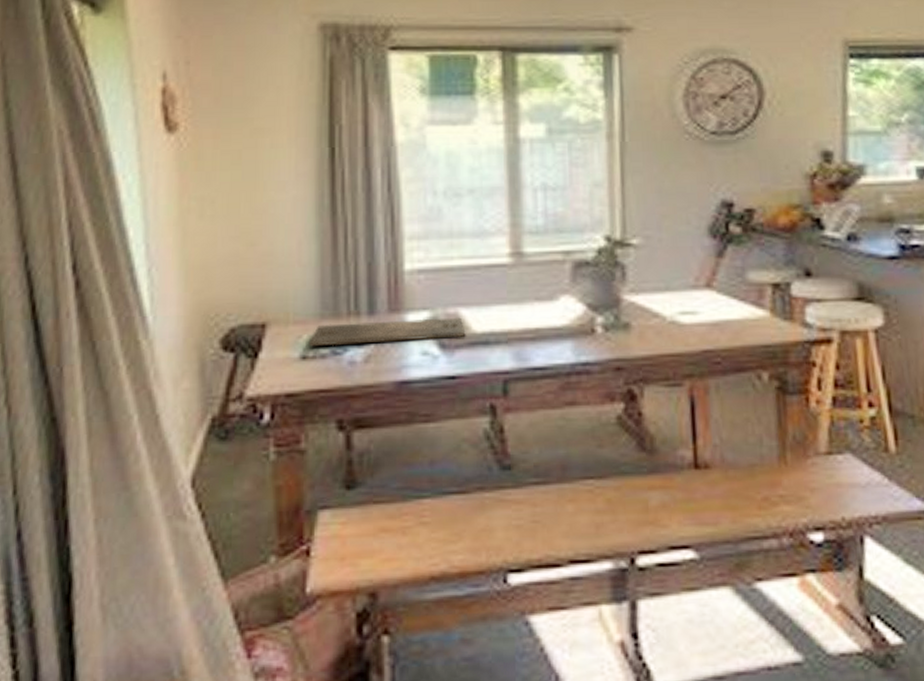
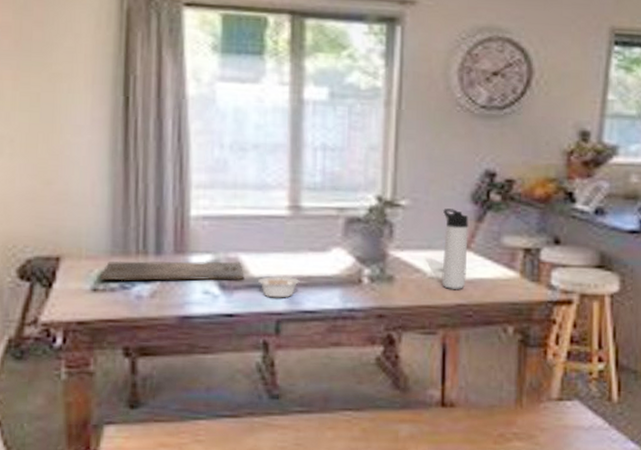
legume: none [481,330,531,356] -> present [258,276,304,298]
thermos bottle: none [679,245,711,335] -> present [442,208,470,290]

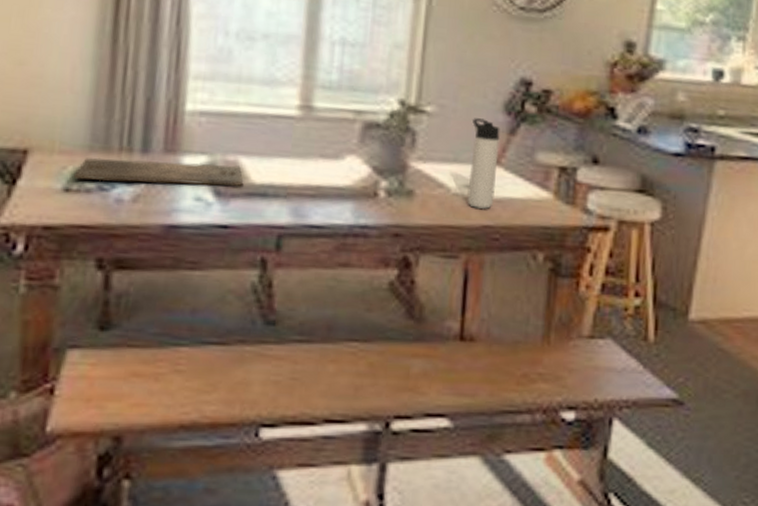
legume: present [258,276,304,298] -> none [259,184,312,210]

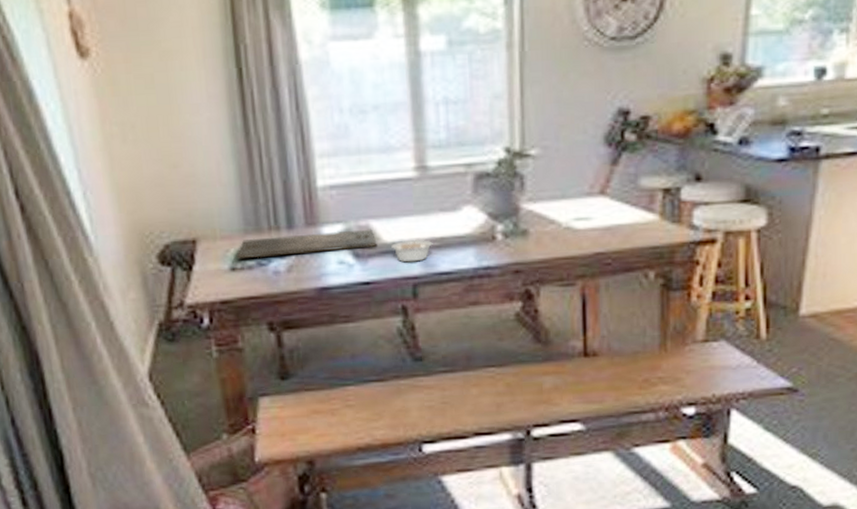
legume: none [259,184,312,210] -> present [391,239,437,263]
thermos bottle: present [467,118,501,210] -> none [575,153,604,239]

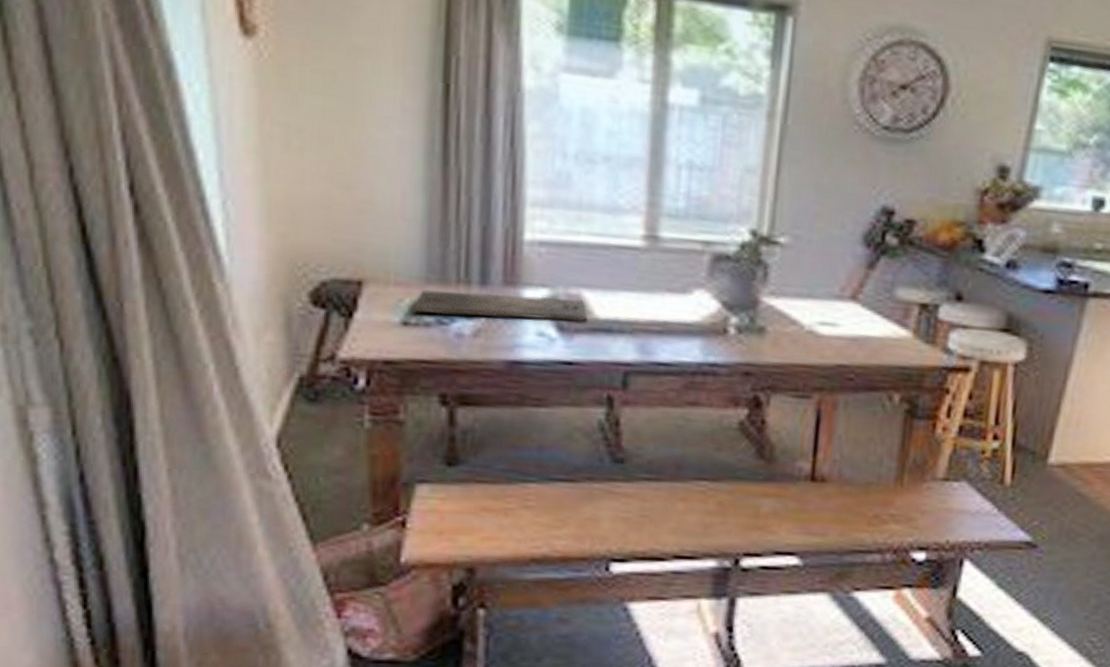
legume: present [391,239,437,263] -> none [604,319,659,346]

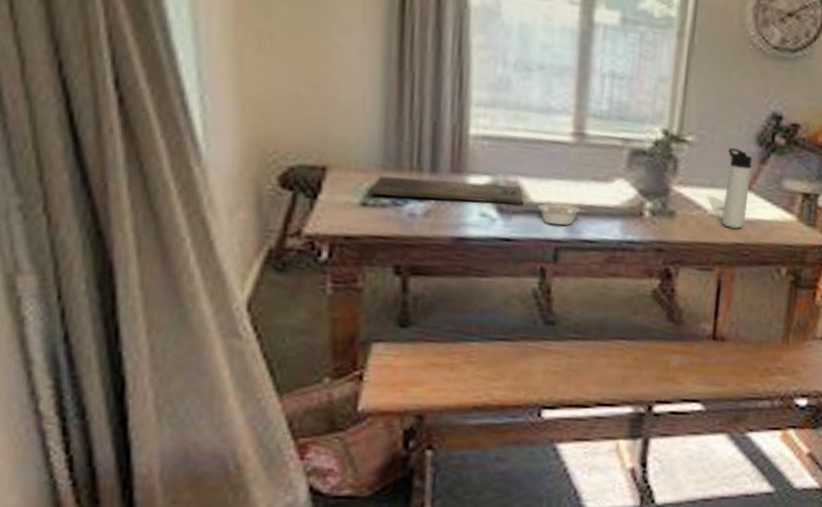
legume: none [604,319,659,346] -> present [538,203,585,226]
thermos bottle: none [821,250,859,349] -> present [721,148,753,230]

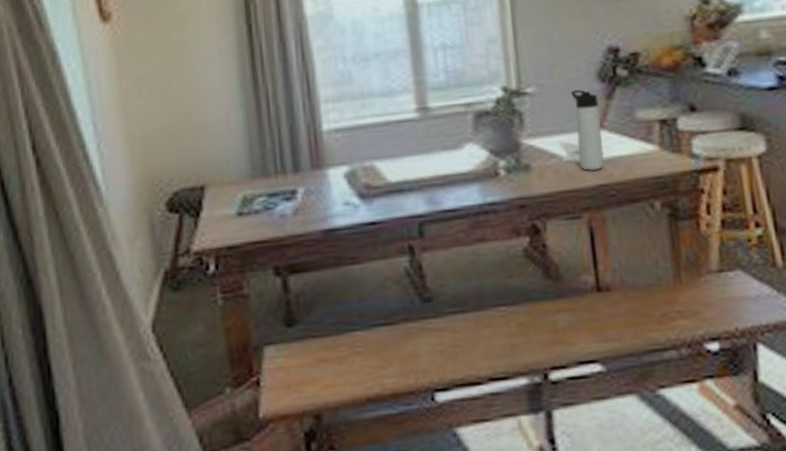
cutting board: present [369,176,524,205] -> none [243,169,382,204]
legume: present [538,203,585,226] -> none [396,177,441,202]

